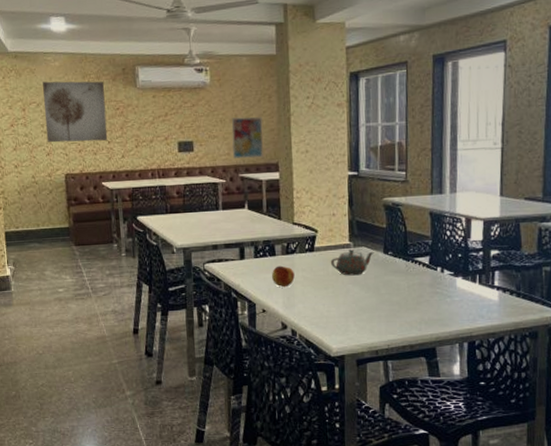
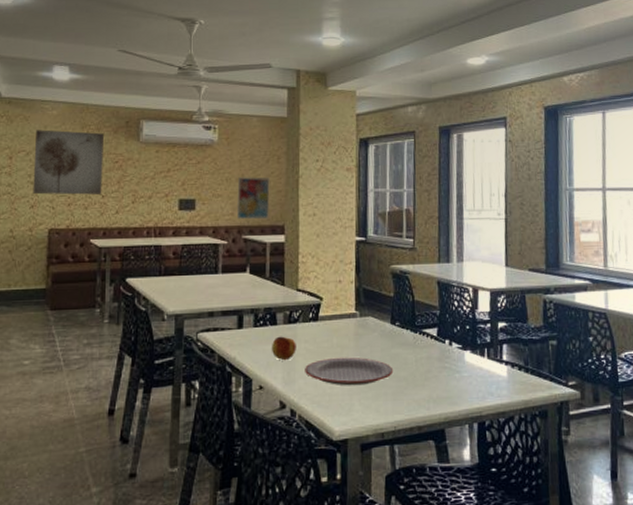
plate: none [303,283,387,310] -> present [305,357,394,386]
teapot: present [330,249,374,276] -> none [335,319,381,348]

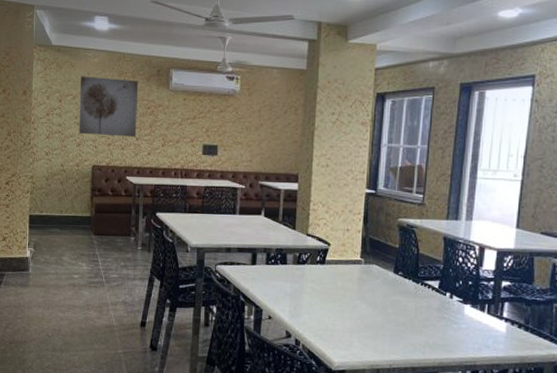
wall art: present [236,177,270,220] -> none [254,127,287,168]
fruit: present [271,336,296,361] -> none [280,274,304,297]
plate: present [305,357,394,386] -> none [310,298,393,326]

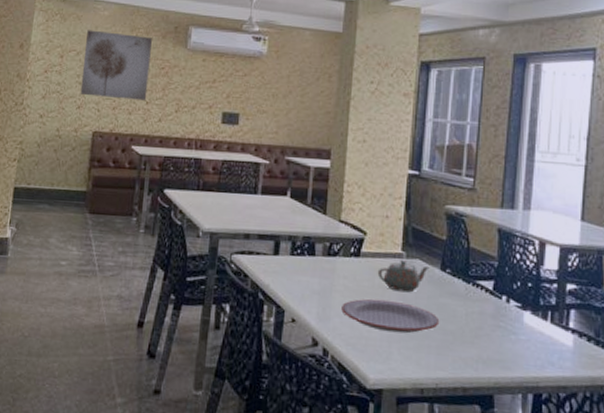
plate: none [310,298,393,326] -> present [341,298,440,334]
teapot: none [340,266,385,292] -> present [377,260,430,293]

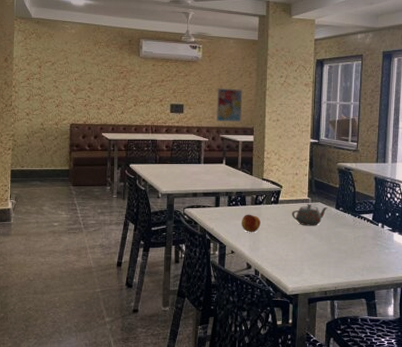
wall art: present [80,30,152,100] -> none [57,45,111,98]
wall art: none [281,94,319,142] -> present [215,88,243,123]
fruit: none [307,268,334,296] -> present [241,214,261,233]
plate: present [341,298,440,334] -> none [267,232,336,255]

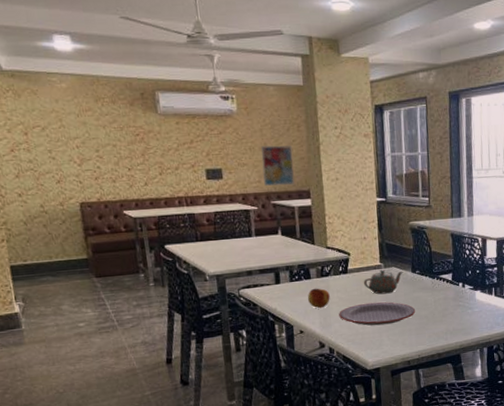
plate: none [267,232,336,255] -> present [339,302,416,326]

